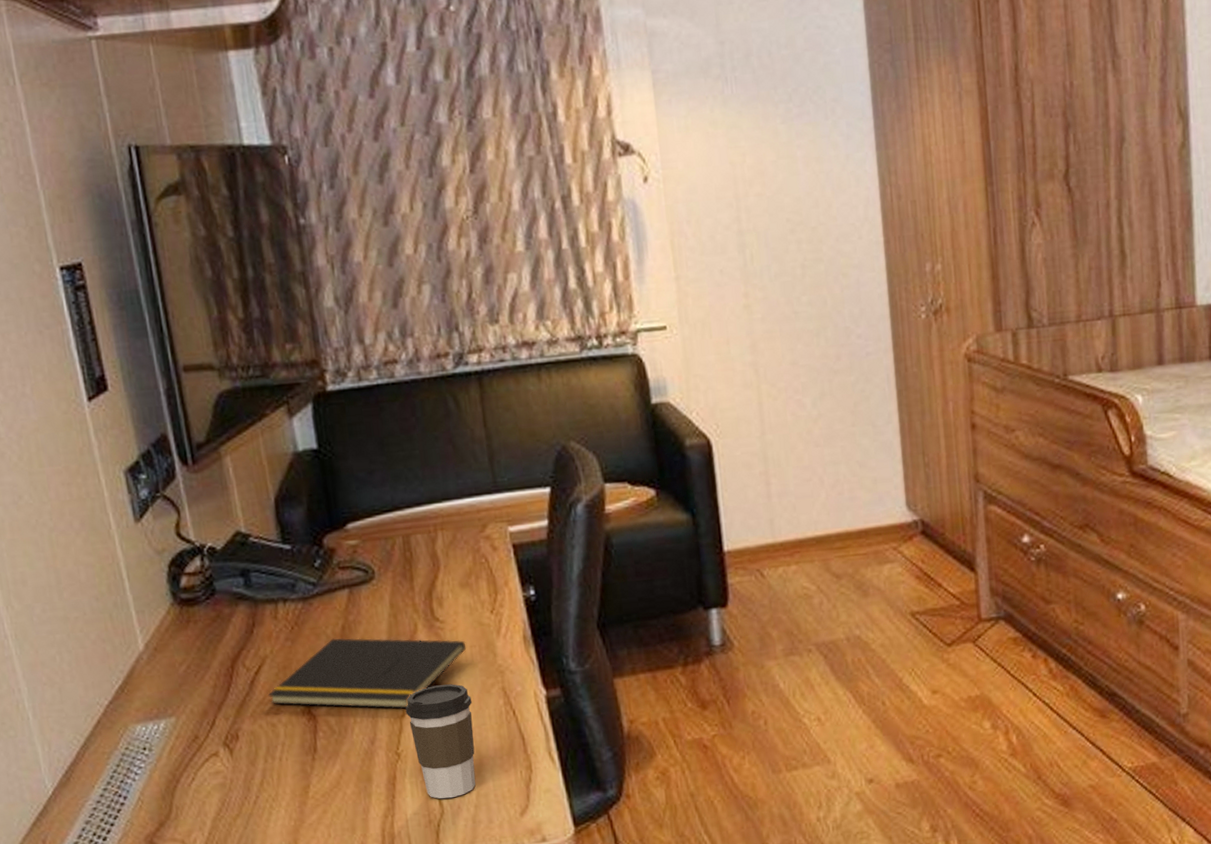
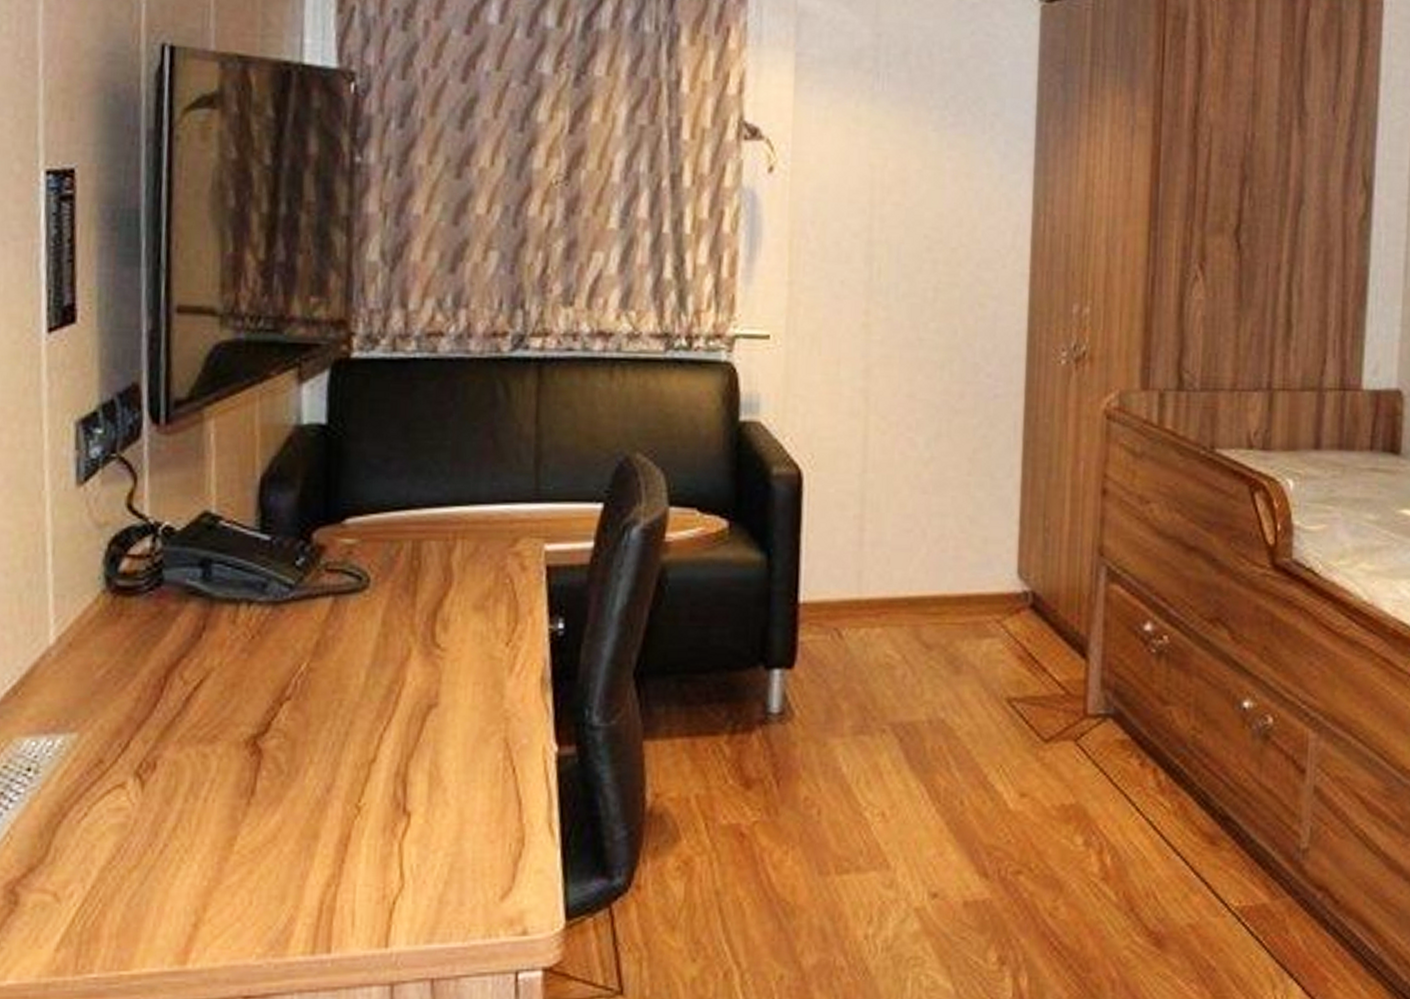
notepad: present [267,638,467,709] -> none [204,655,469,752]
coffee cup: present [405,684,476,799] -> none [377,727,464,870]

